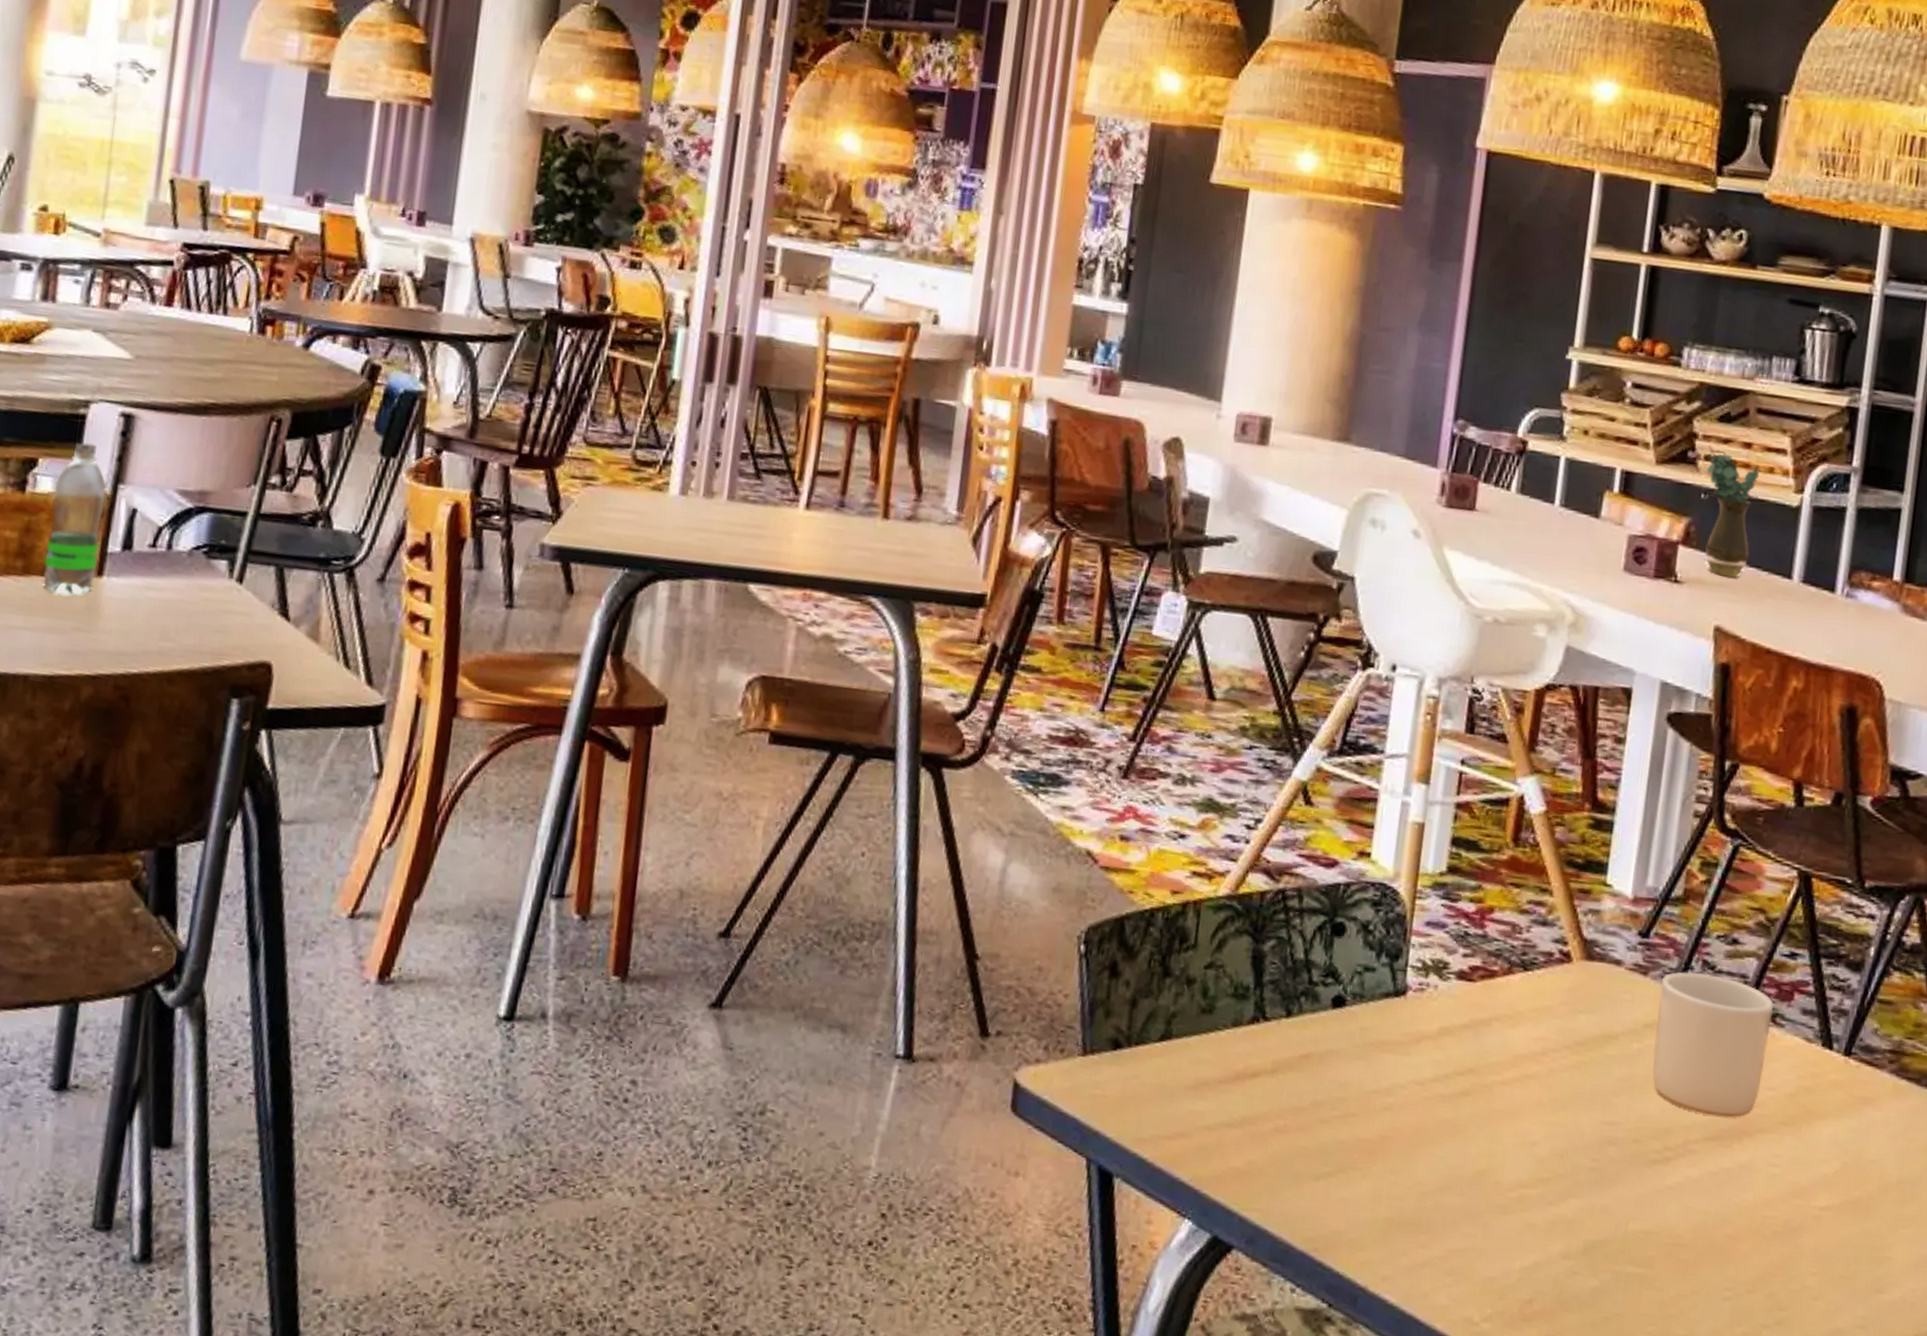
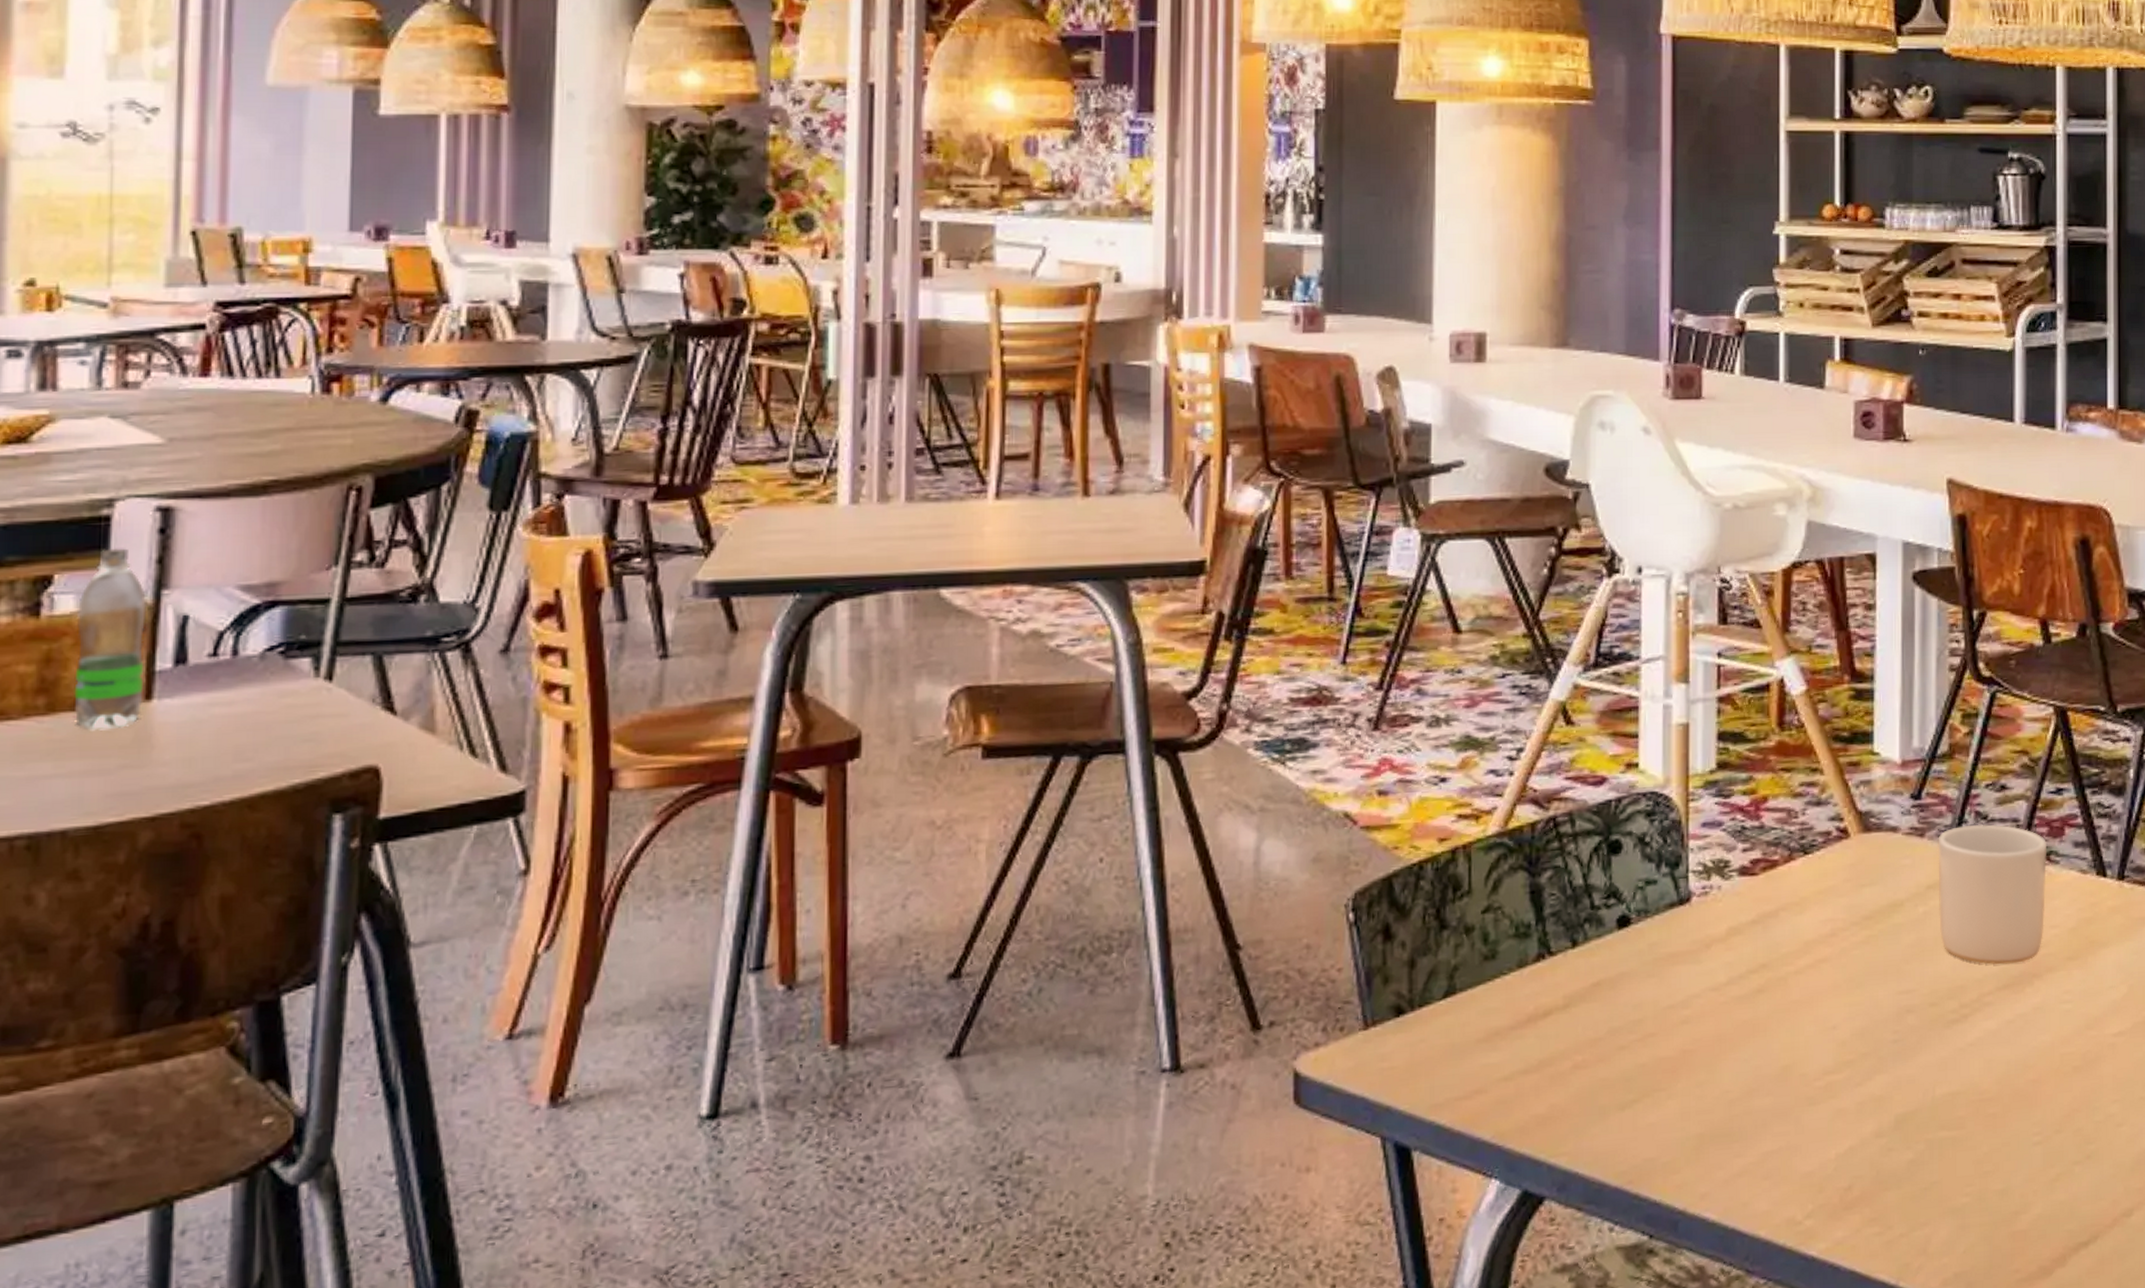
vase: present [1705,445,1760,578] -> none [1920,301,1972,430]

